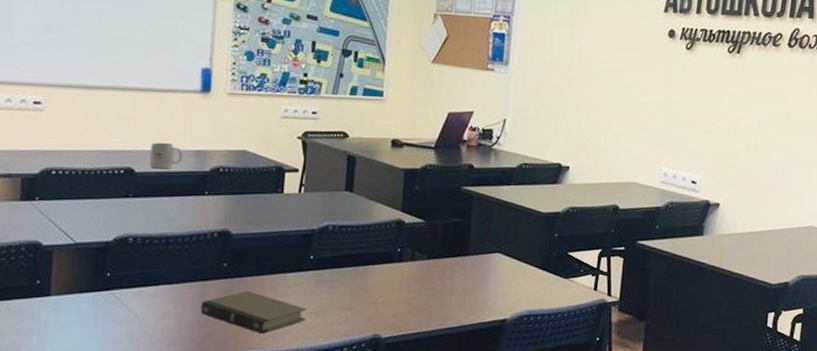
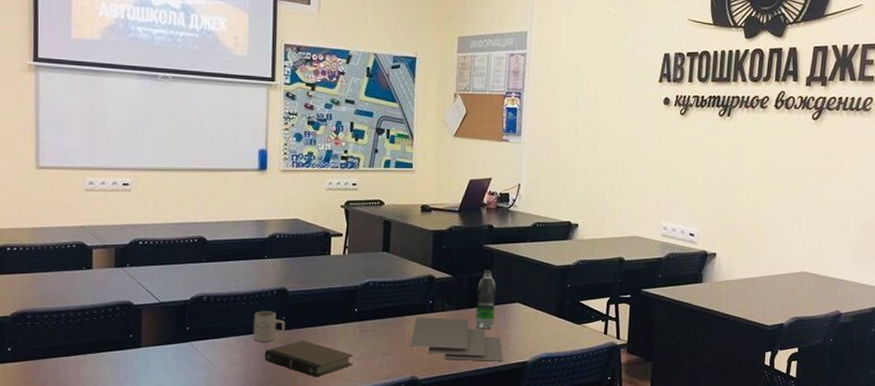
mug: present [149,142,183,169] -> none [218,214,245,237]
mug: none [188,256,227,292] -> present [253,311,285,342]
papers: none [373,267,480,319] -> present [410,317,503,362]
bottle: none [449,214,475,282] -> present [475,269,496,329]

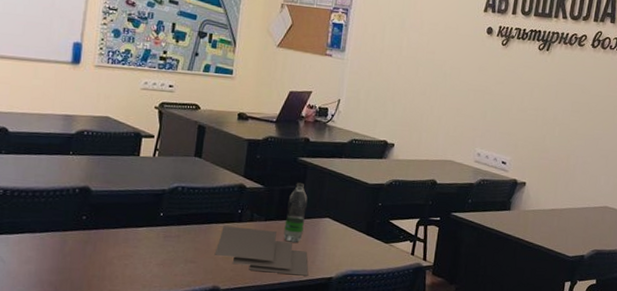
mug: present [253,311,285,342] -> none [50,208,85,241]
book: present [264,339,353,377] -> none [59,241,154,281]

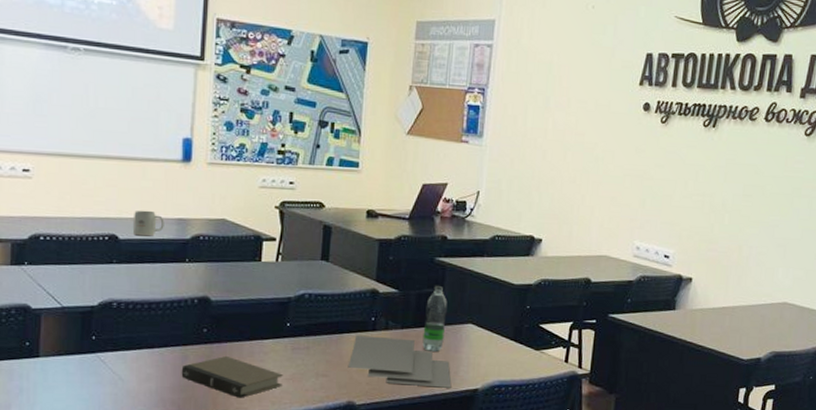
mug: none [21,106,52,131] -> present [132,210,164,237]
book: none [59,241,154,281] -> present [181,355,283,398]

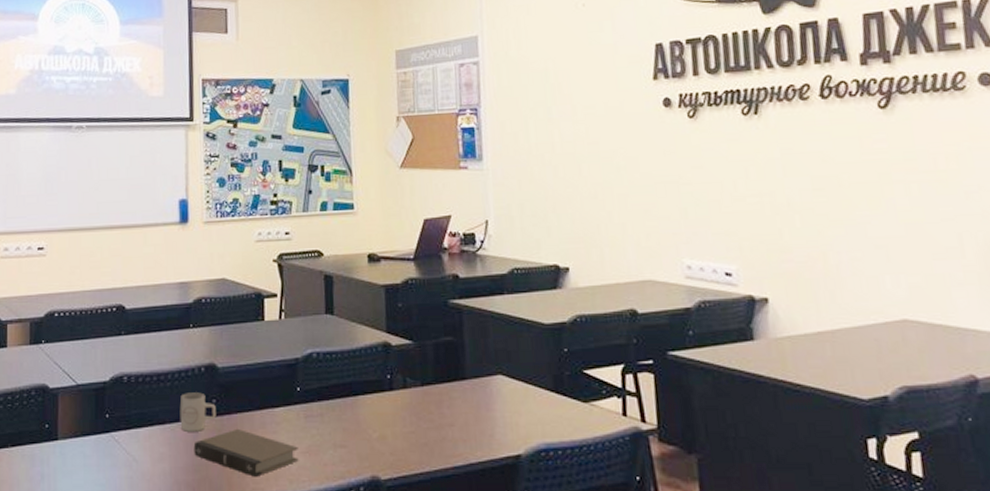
mug: present [132,210,164,237] -> none [137,277,167,304]
mug: none [169,321,206,356] -> present [179,392,216,432]
papers: present [347,335,452,388] -> none [367,396,489,455]
bottle: present [422,285,447,352] -> none [445,332,472,411]

